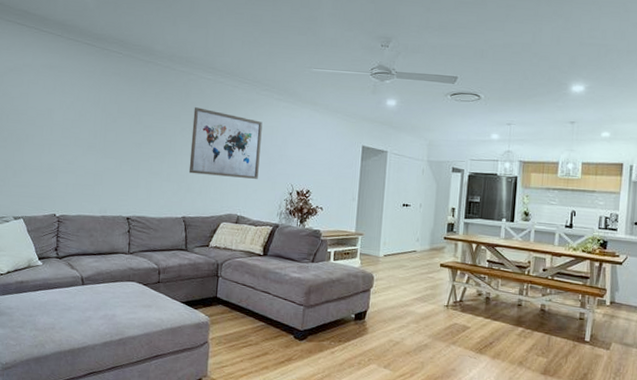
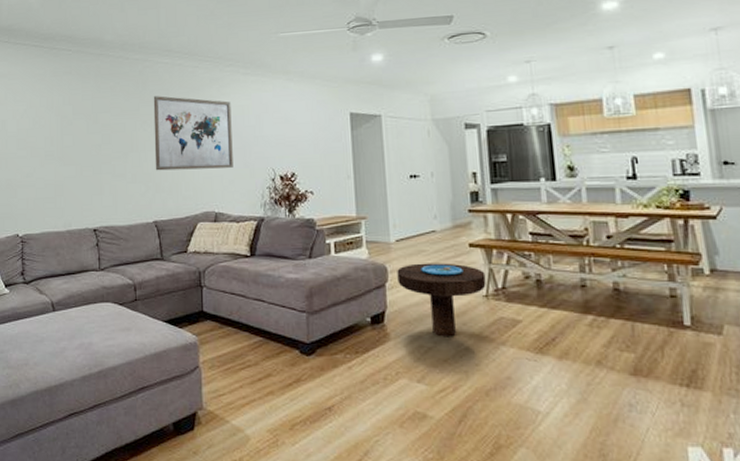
side table: none [380,275,449,335] -> present [397,263,486,337]

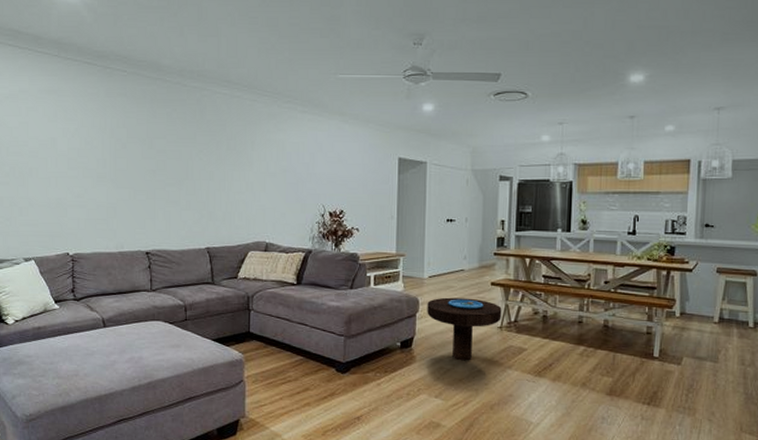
wall art: present [153,96,233,171] -> none [209,126,287,202]

